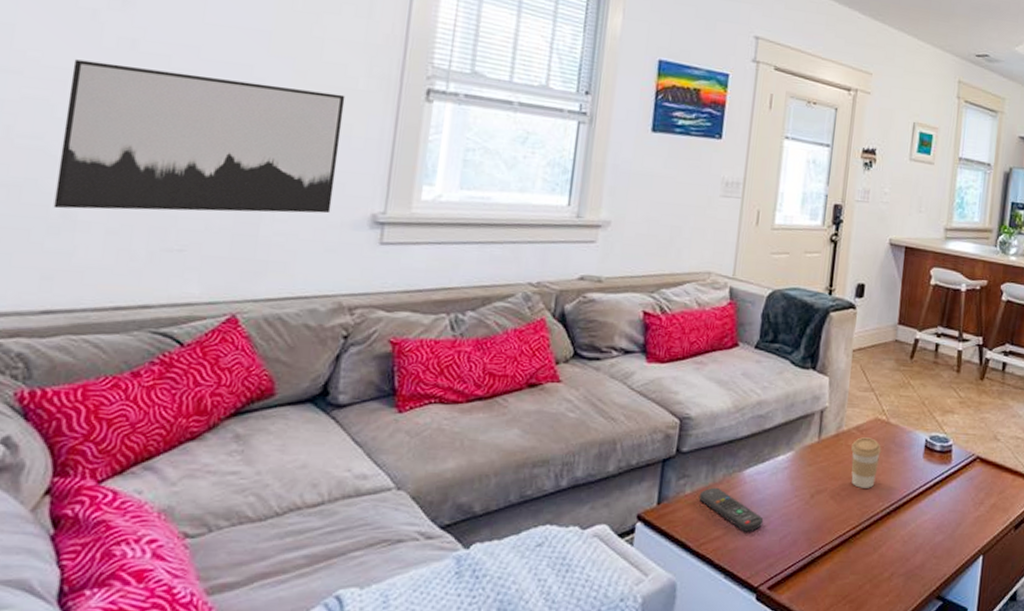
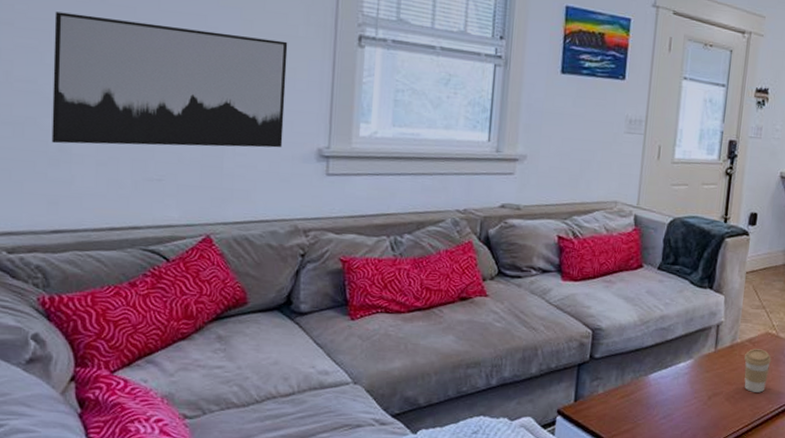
remote control: present [698,487,763,532] -> none [610,388,666,427]

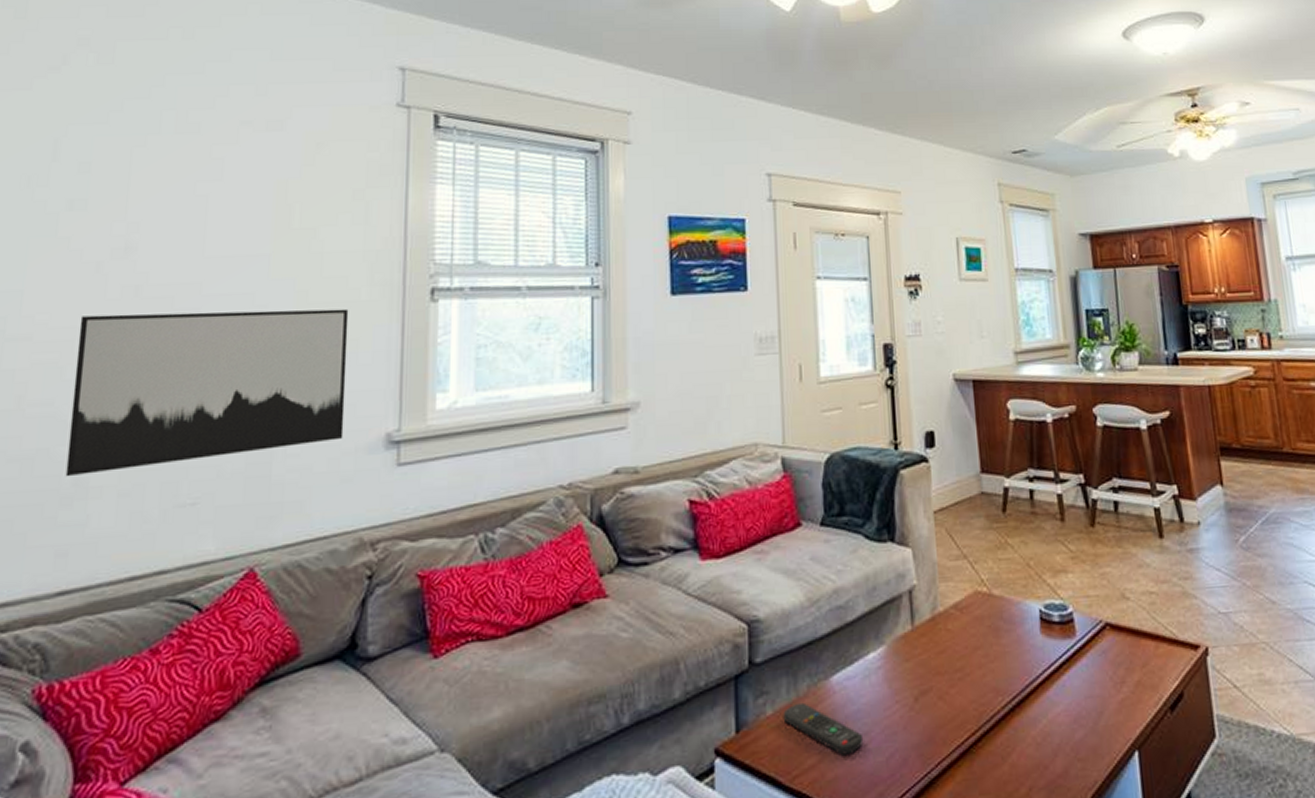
remote control: none [610,388,666,427] -> present [783,702,862,755]
coffee cup: present [744,349,771,393] -> none [952,616,989,682]

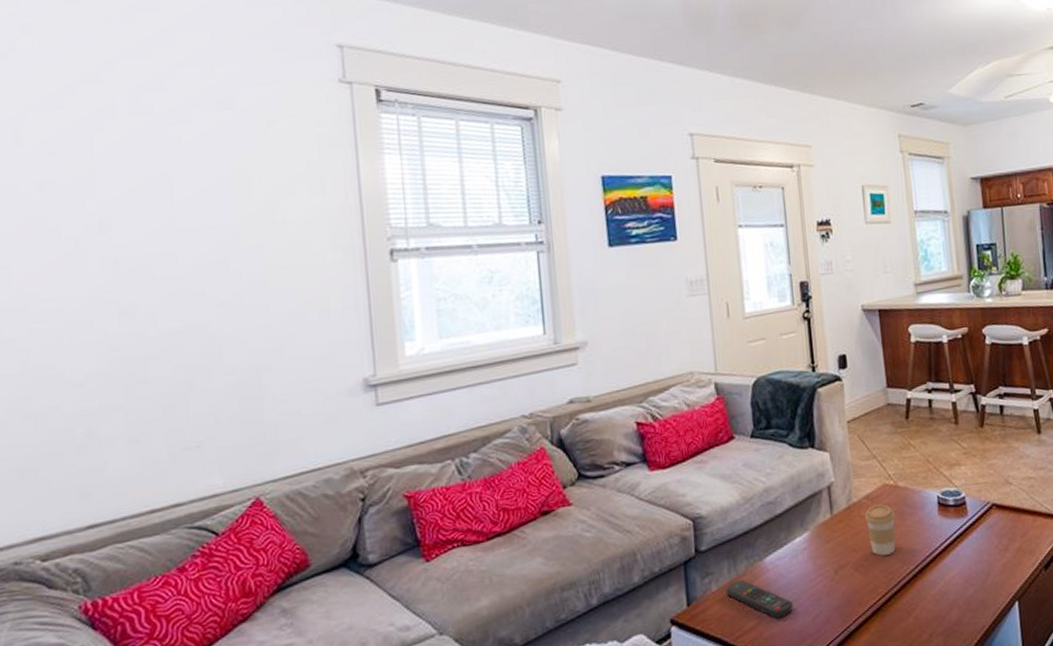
wall art: present [65,308,349,477] -> none [68,271,325,430]
coffee cup: none [952,616,989,682] -> present [865,504,896,556]

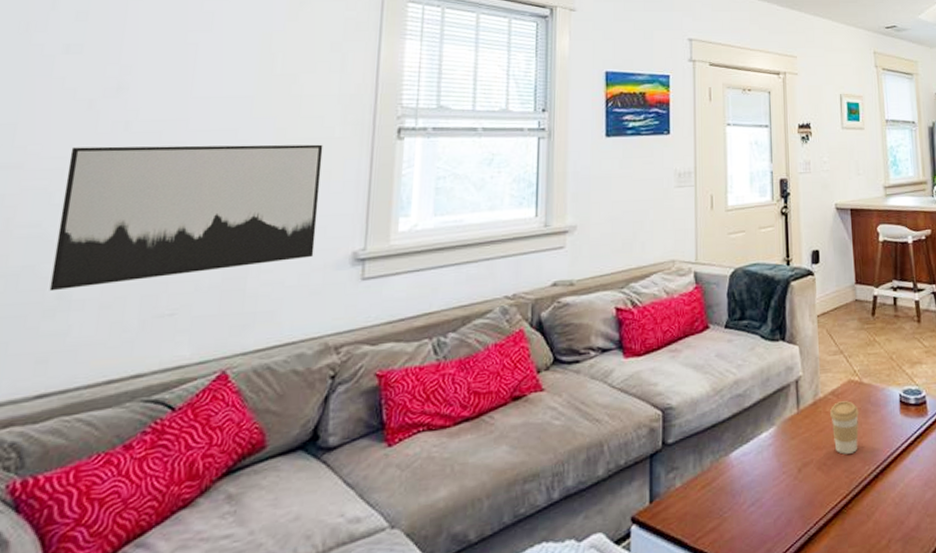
wall art: none [68,271,325,430] -> present [49,144,323,292]
remote control: present [726,579,793,618] -> none [689,475,755,519]

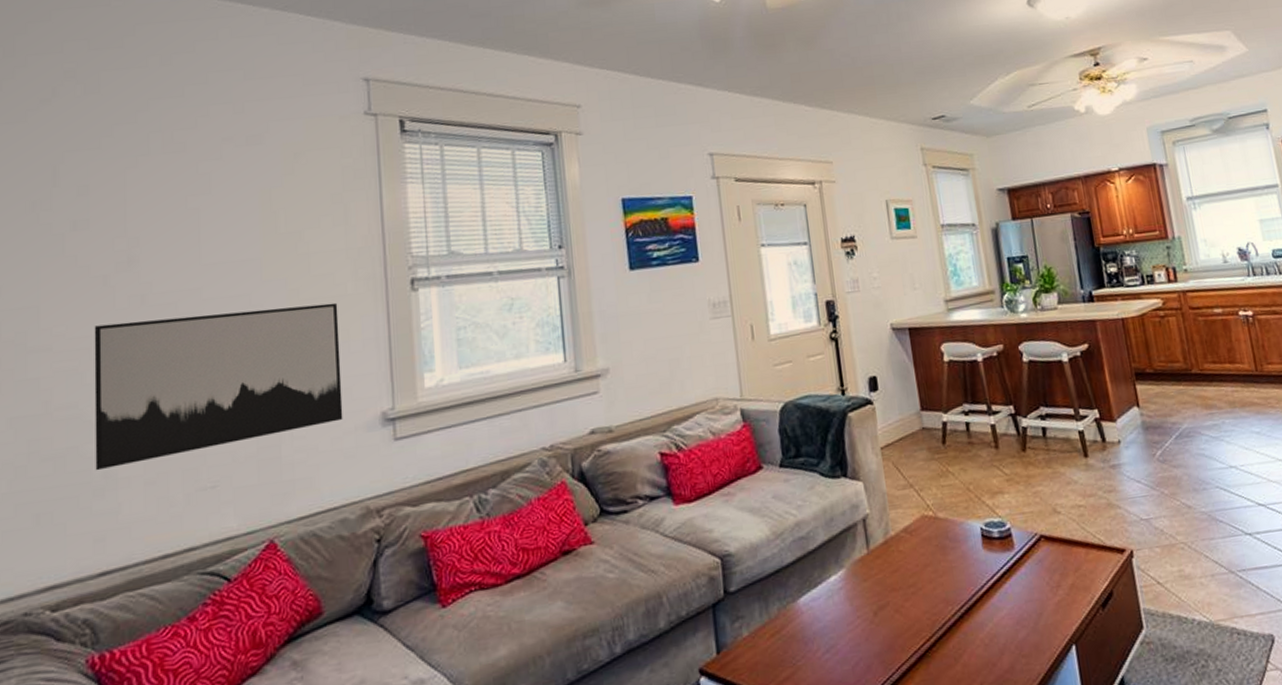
coffee cup: present [830,401,859,455] -> none [904,538,938,595]

